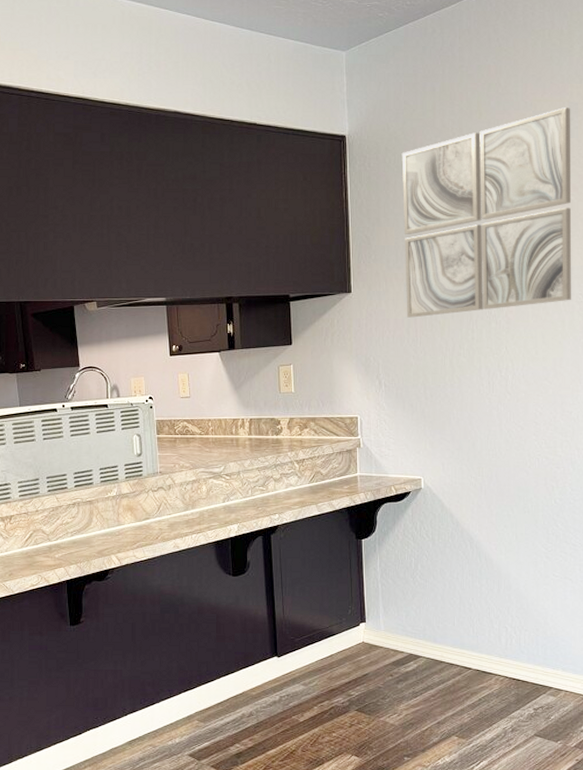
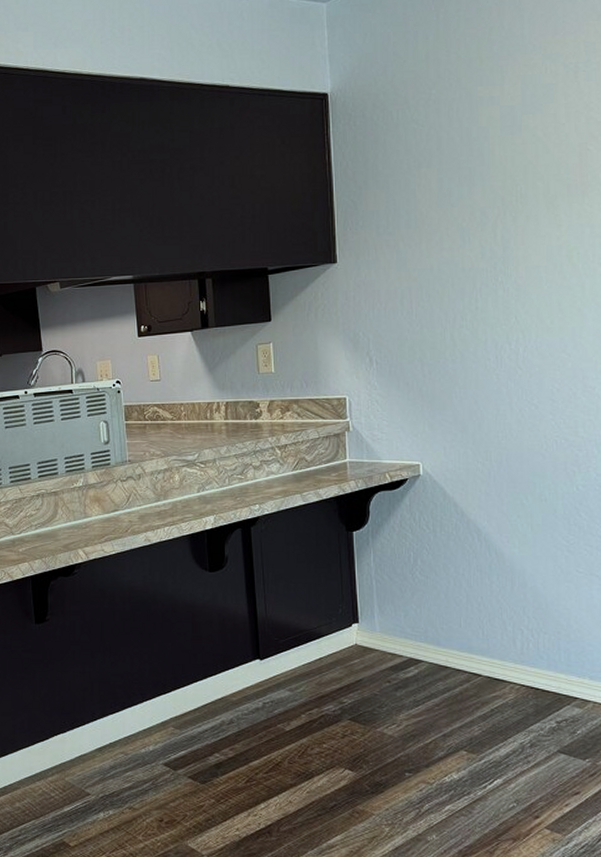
wall art: present [401,106,572,318] -> none [391,47,592,288]

